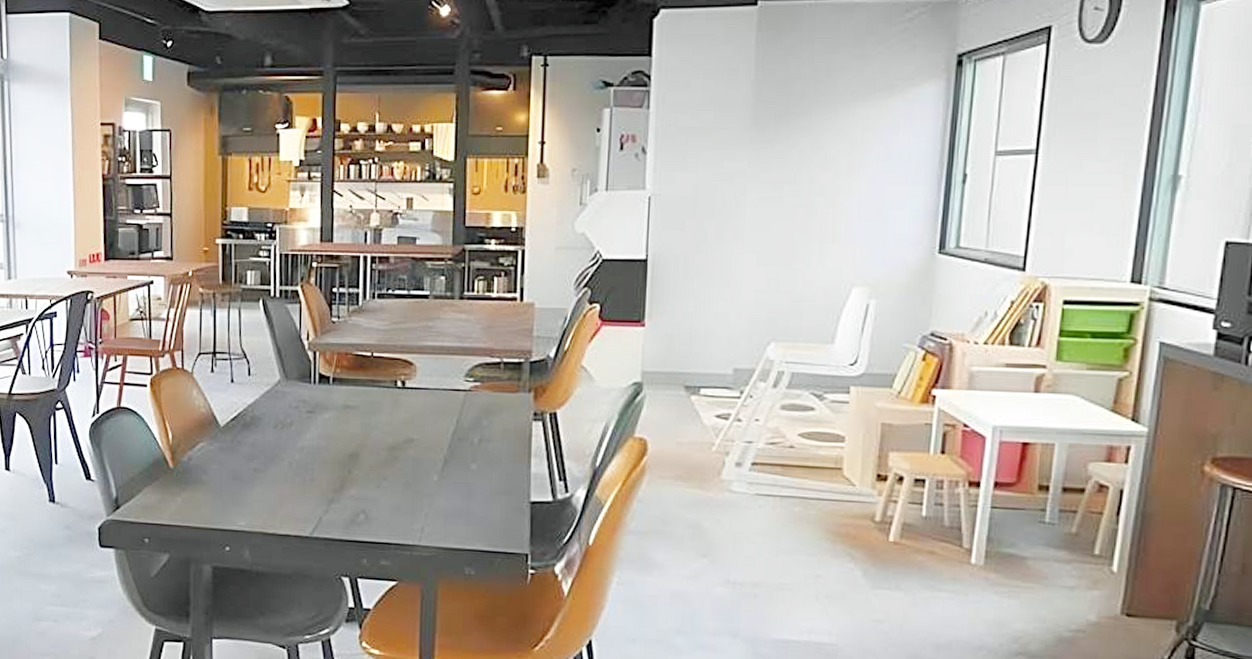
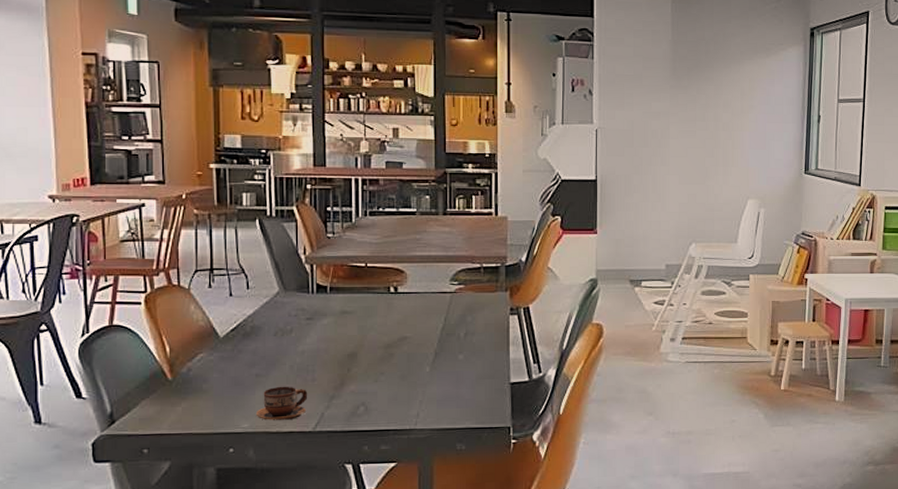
cup: none [252,484,306,522] -> present [255,386,308,421]

